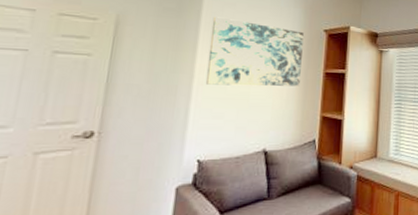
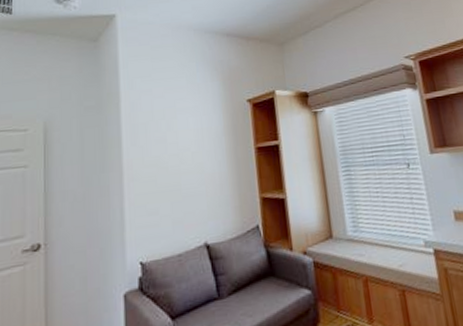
wall art: present [205,16,304,87] -> none [132,106,231,180]

